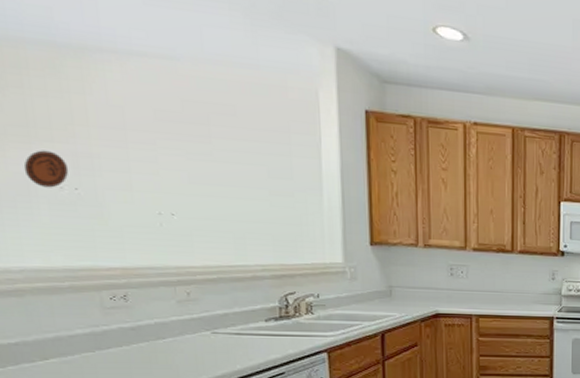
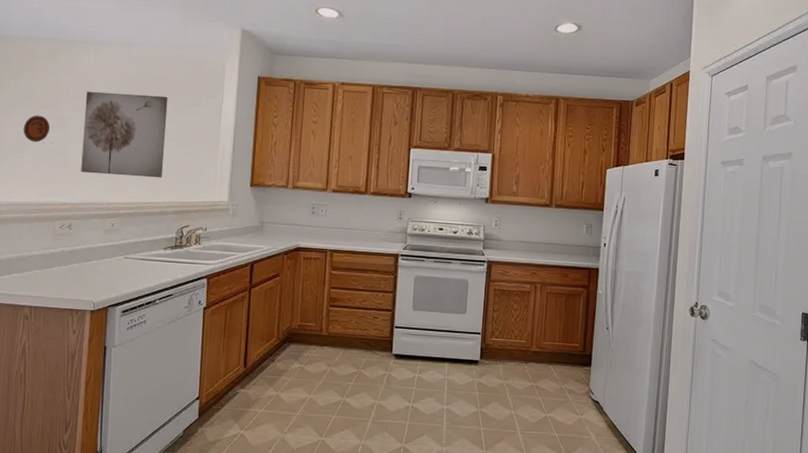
wall art: none [116,119,250,236] -> present [81,91,168,178]

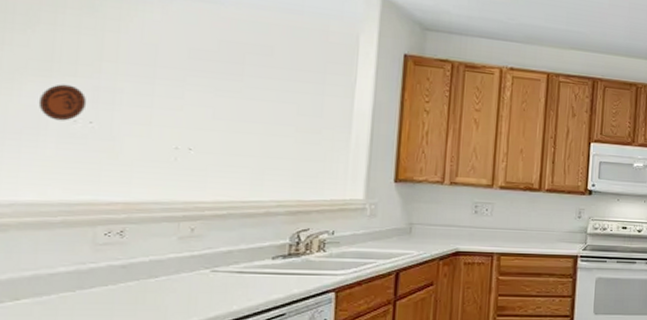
wall art: present [81,91,168,178] -> none [140,56,278,171]

